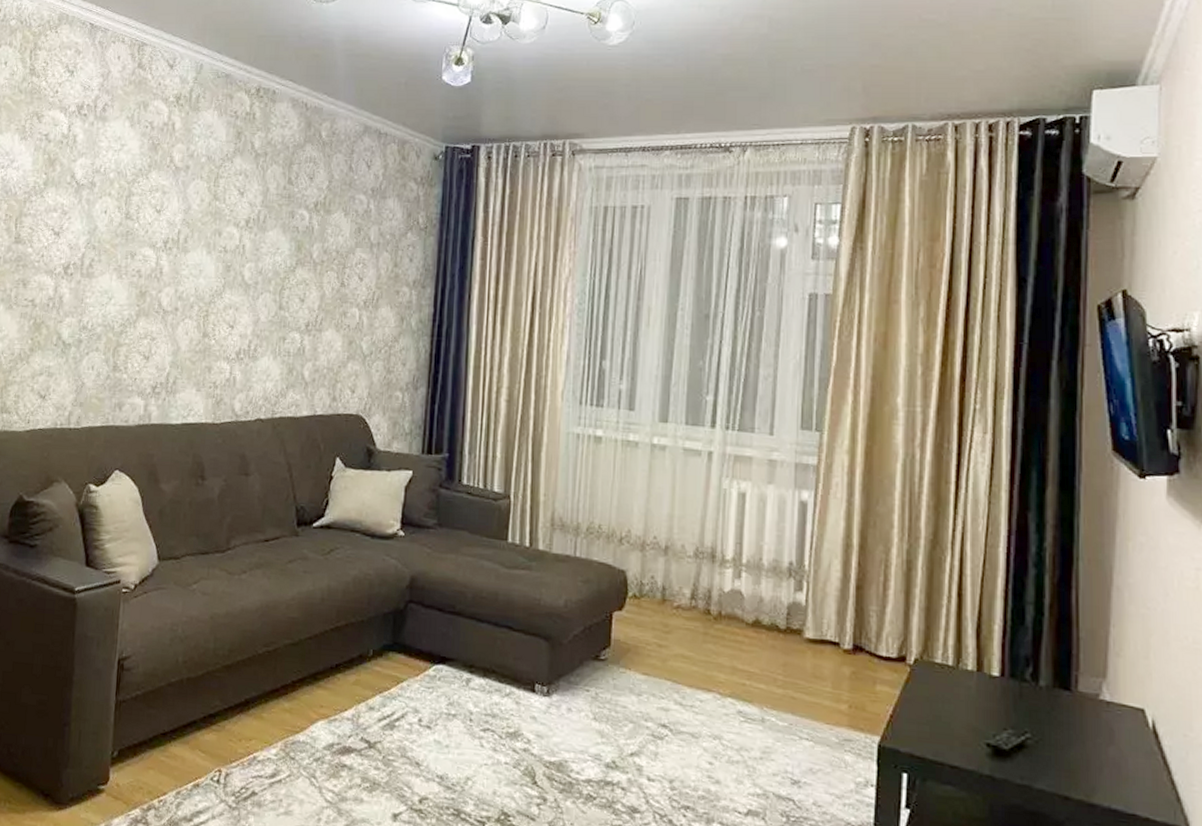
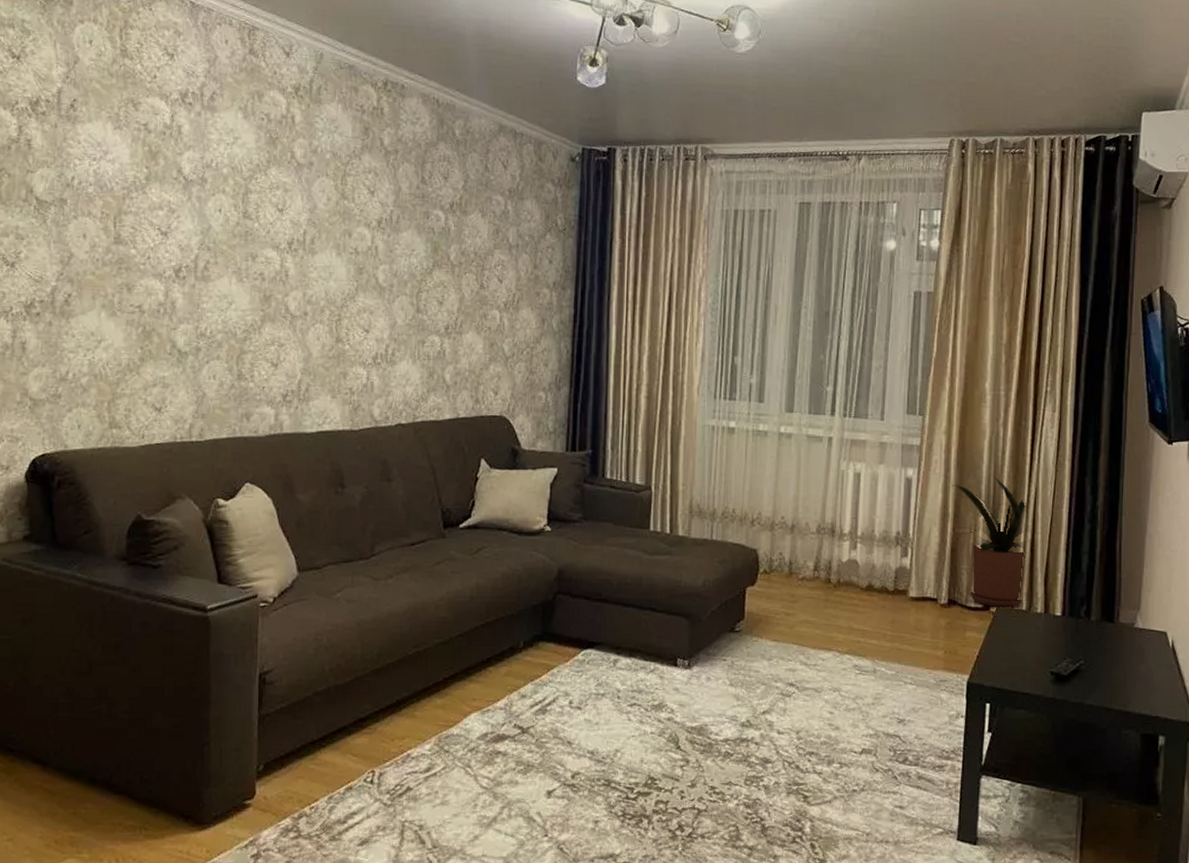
house plant: none [856,506,951,662] -> present [951,477,1026,608]

